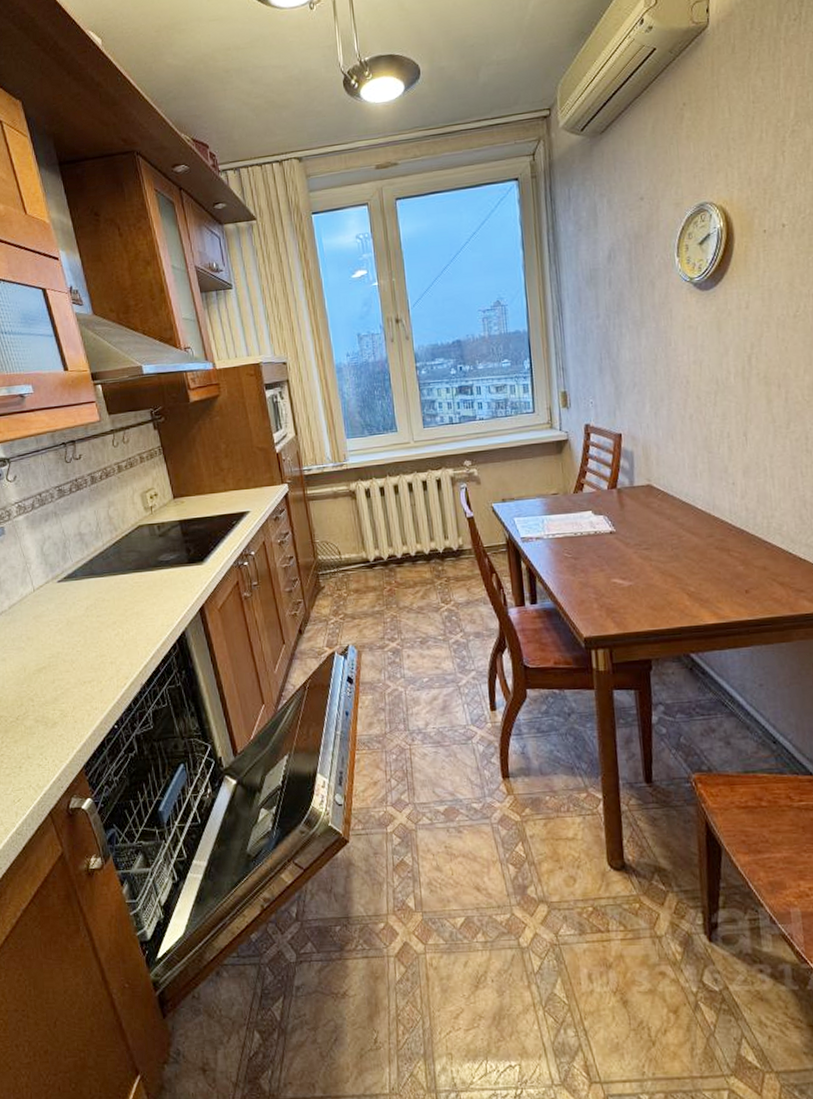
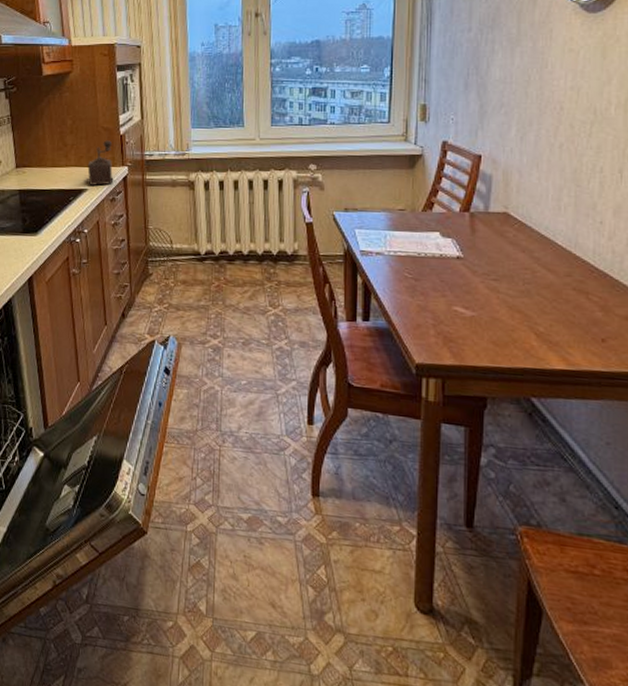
pepper mill: none [247,460,275,507] -> present [87,140,114,186]

